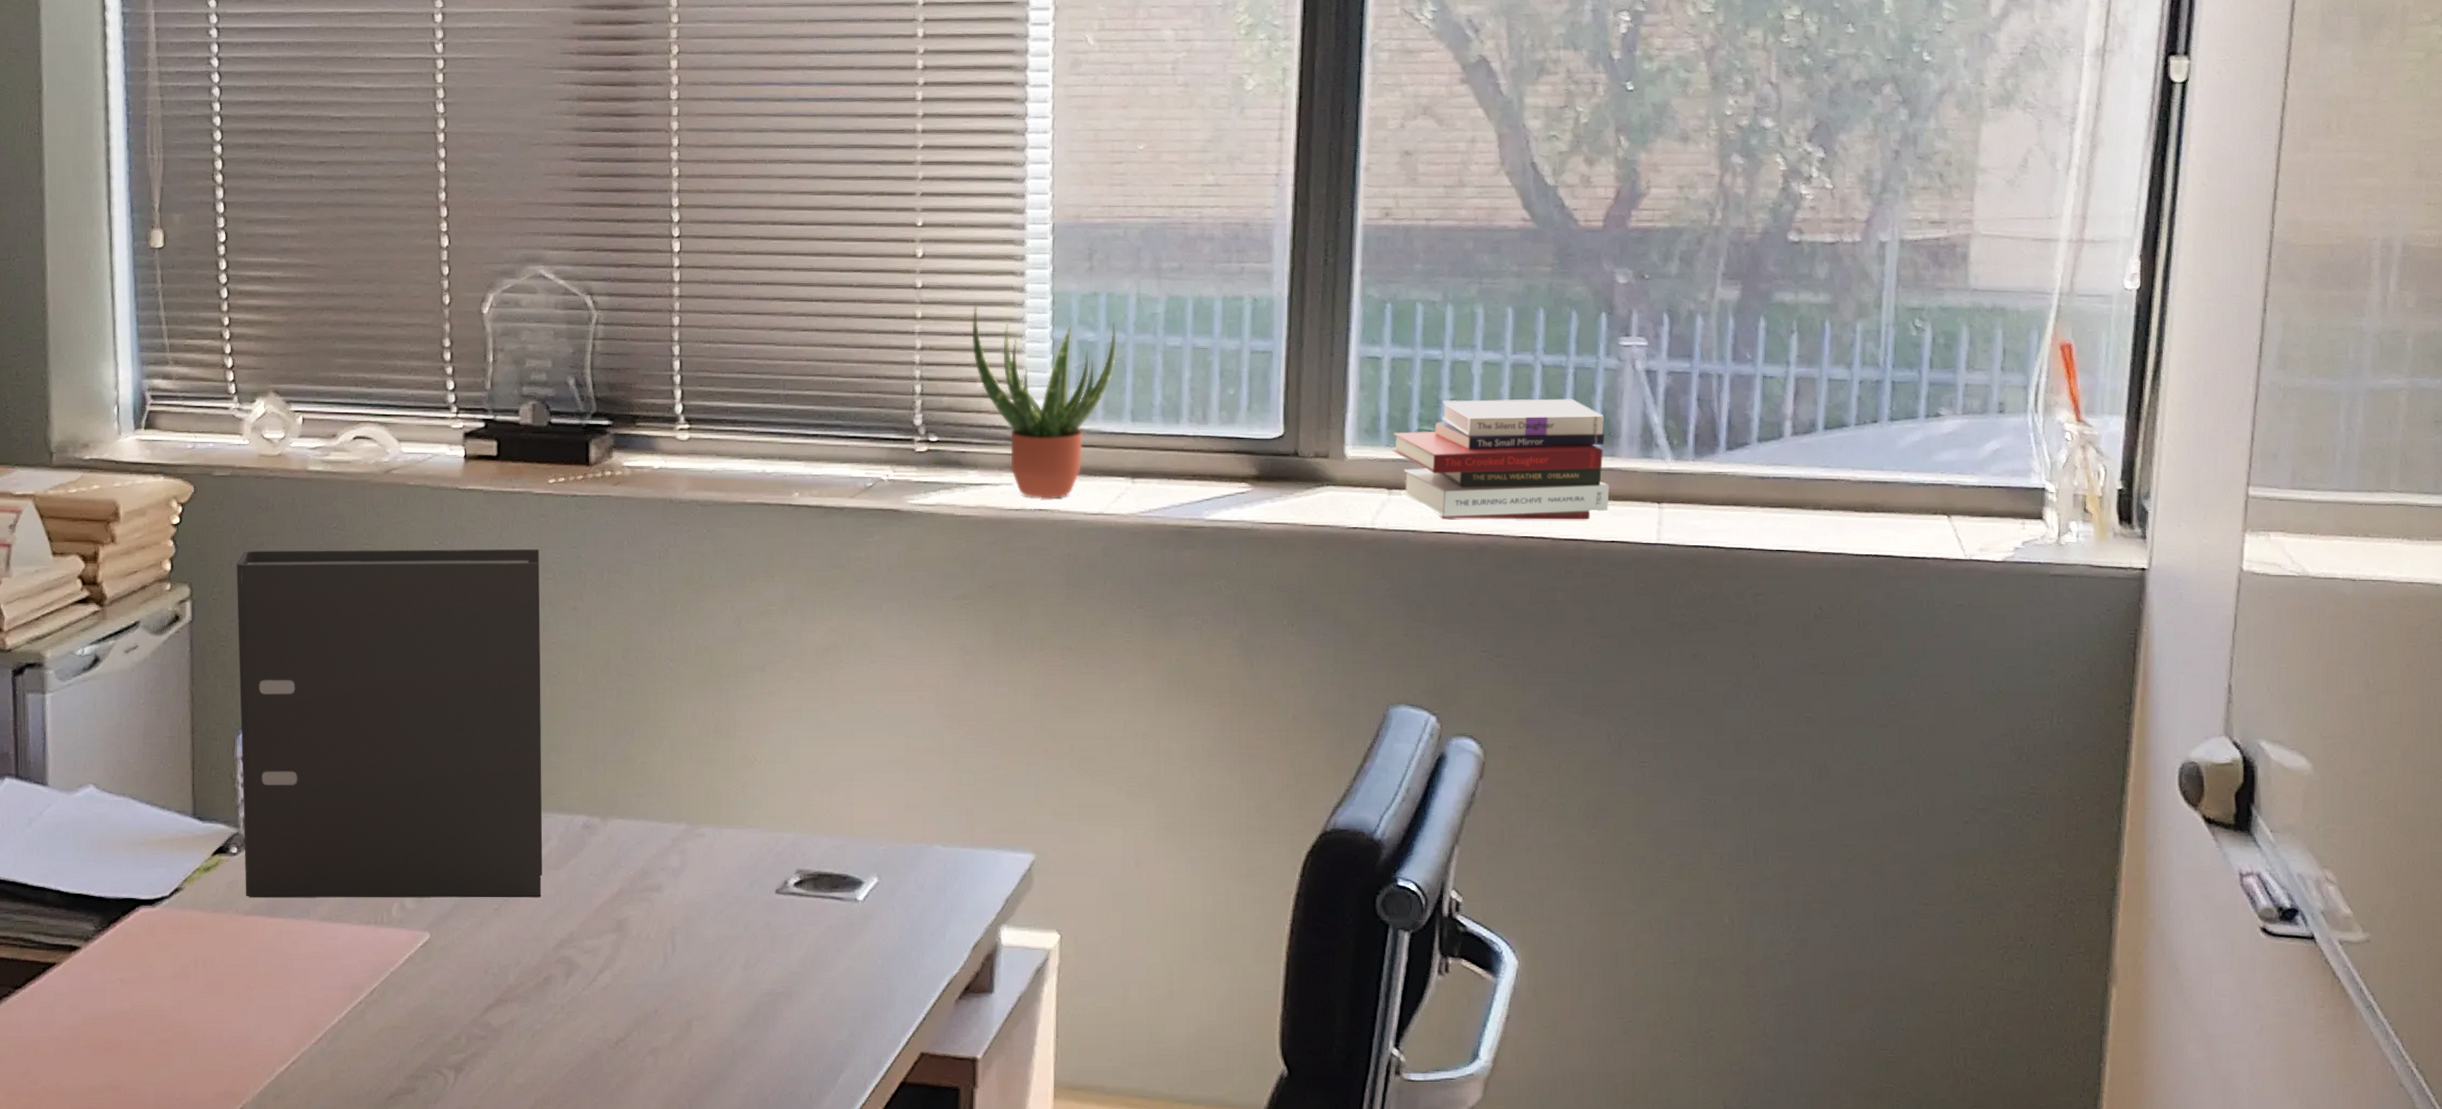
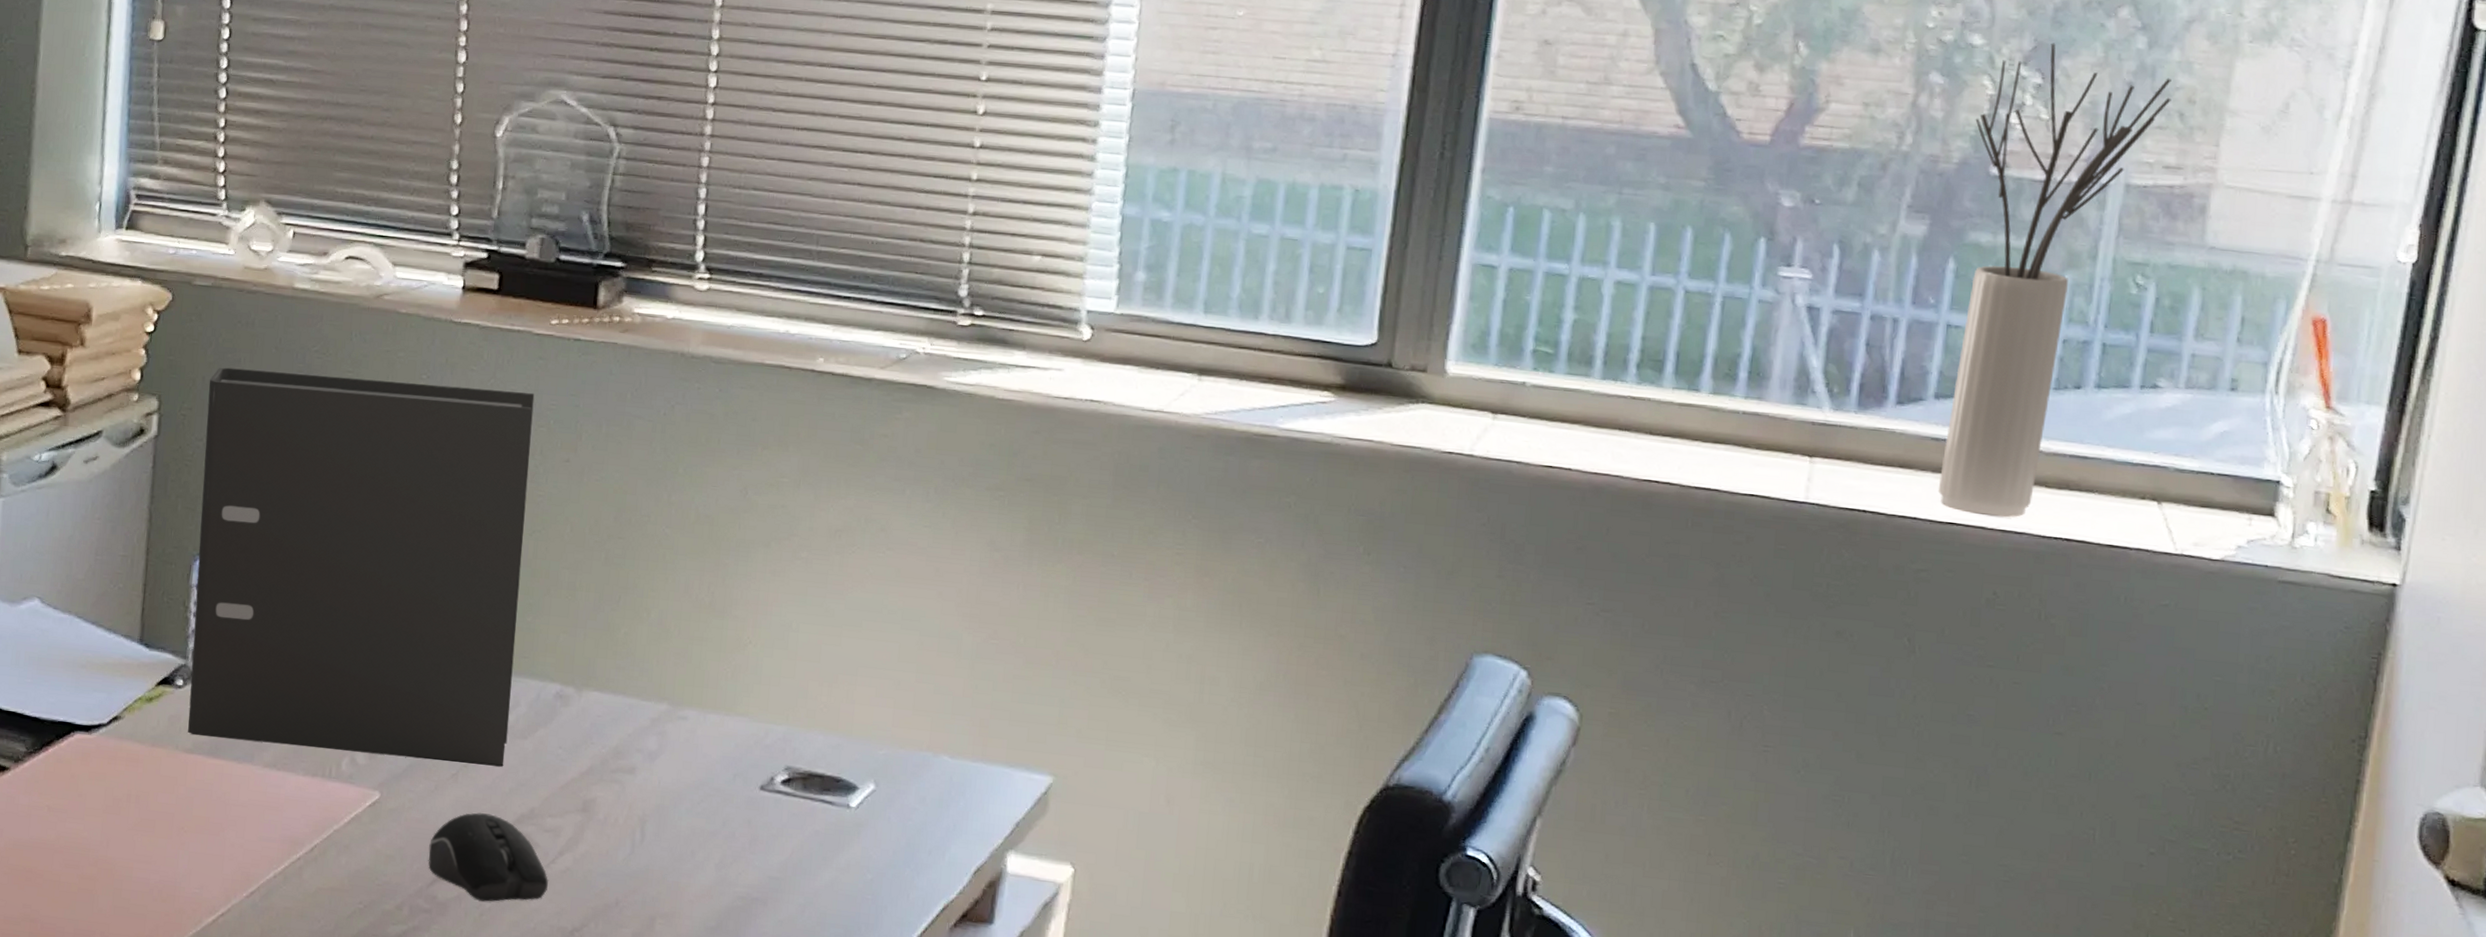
computer mouse: none [480,942,592,1023] -> present [428,812,549,901]
potted plant: present [972,303,1117,499] -> none [1031,169,1196,389]
books: present [1392,398,1610,519] -> none [1501,320,1753,467]
vase: none [1767,120,1932,541] -> present [1937,43,2172,518]

